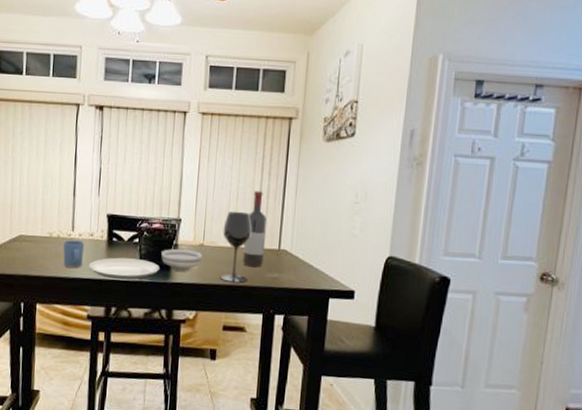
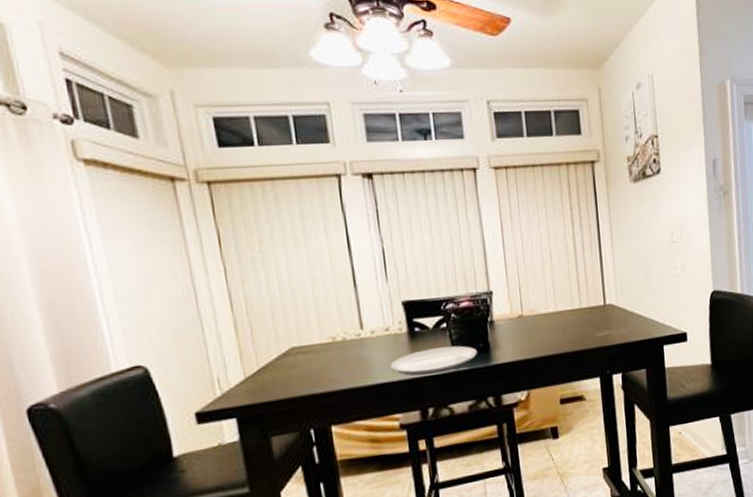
mug: present [63,240,85,268] -> none [351,338,382,374]
bowl: present [161,249,202,271] -> none [476,324,524,350]
wineglass: present [221,211,253,283] -> none [541,271,577,351]
wine bottle: present [242,191,268,268] -> none [566,245,591,330]

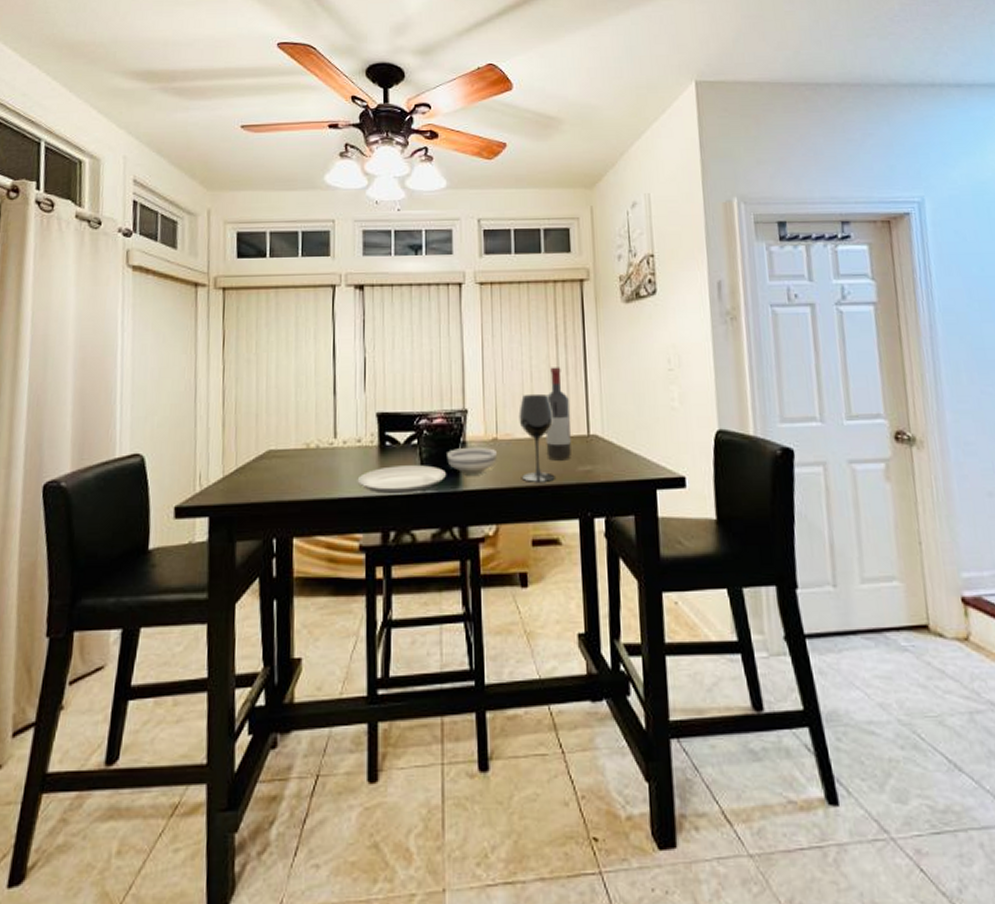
bowl: none [476,324,524,350] -> present [447,446,497,474]
wineglass: none [541,271,577,351] -> present [518,393,555,482]
wine bottle: none [566,245,591,330] -> present [545,367,571,461]

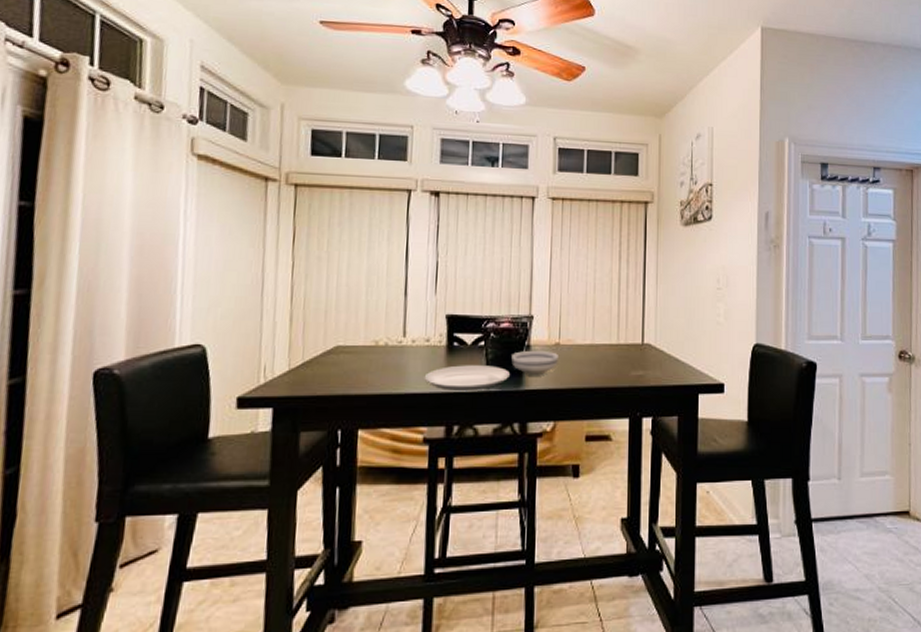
wineglass: present [518,393,555,482] -> none [580,304,613,384]
wine bottle: present [545,367,571,461] -> none [604,280,628,366]

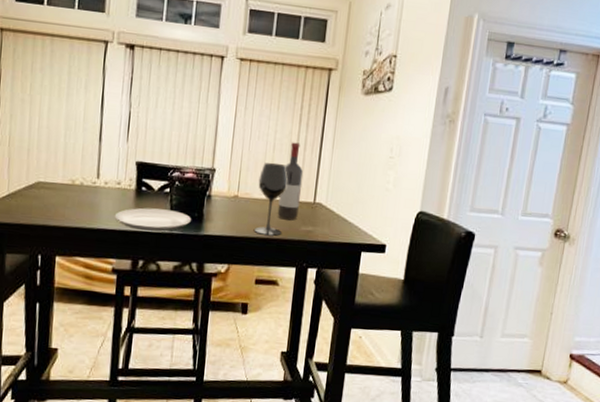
bowl: present [511,350,558,375] -> none [193,200,236,223]
wineglass: none [580,304,613,384] -> present [254,162,288,236]
wine bottle: none [604,280,628,366] -> present [277,142,304,221]

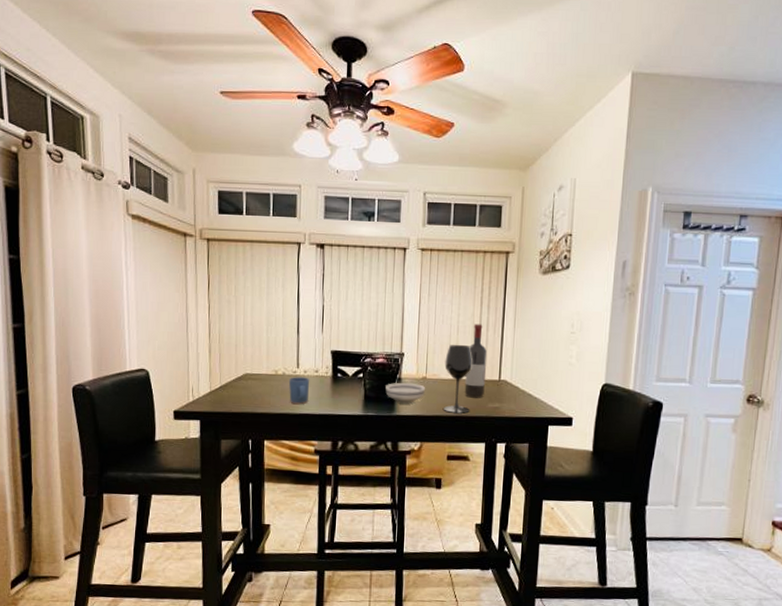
mug: none [86,188,111,218] -> present [288,377,310,404]
plate: present [114,207,191,232] -> none [314,392,384,414]
bowl: none [193,200,236,223] -> present [385,382,425,403]

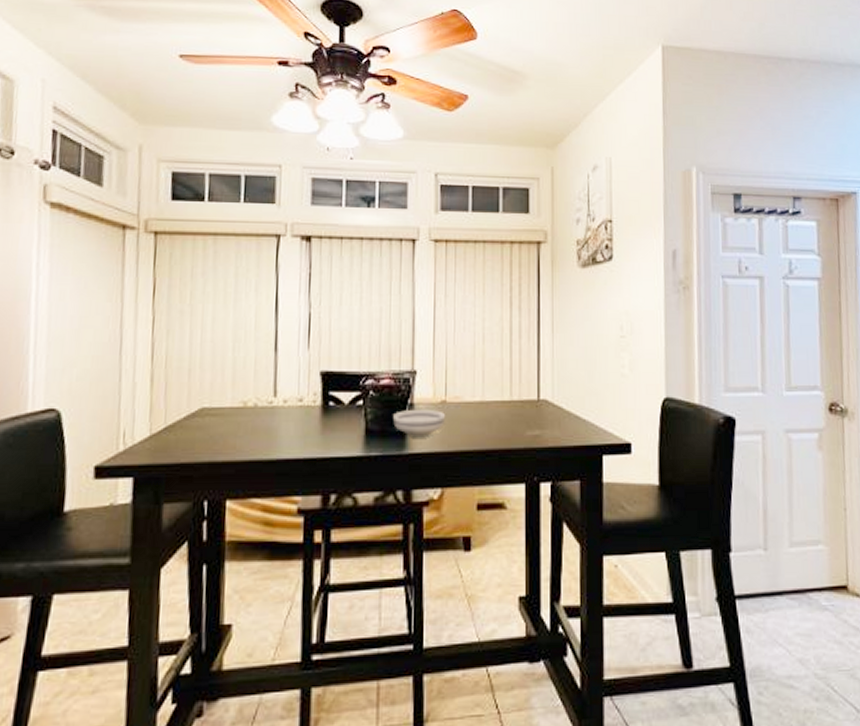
mug: present [288,377,310,404] -> none [261,409,292,446]
wineglass: present [444,344,473,414] -> none [469,356,505,446]
wine bottle: present [464,324,488,398] -> none [495,330,522,425]

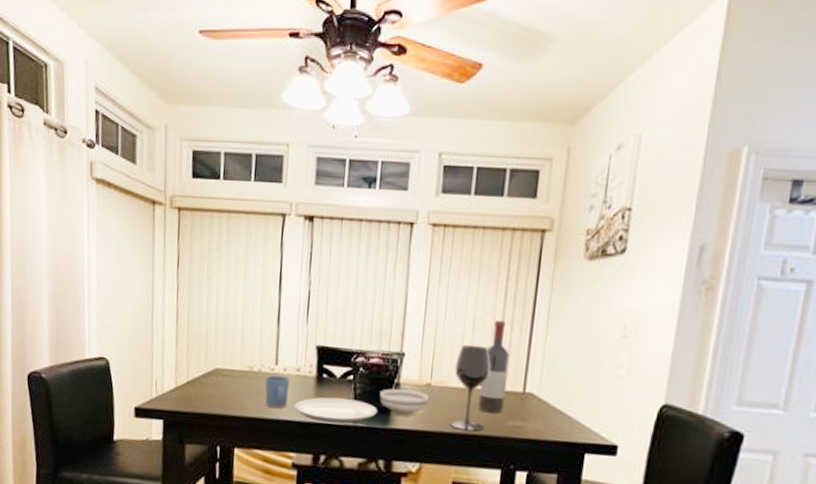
mug: none [261,409,292,446] -> present [265,375,290,408]
plate: none [297,427,391,455] -> present [294,397,377,424]
wineglass: none [469,356,505,446] -> present [451,344,491,432]
wine bottle: none [495,330,522,425] -> present [478,320,511,414]

